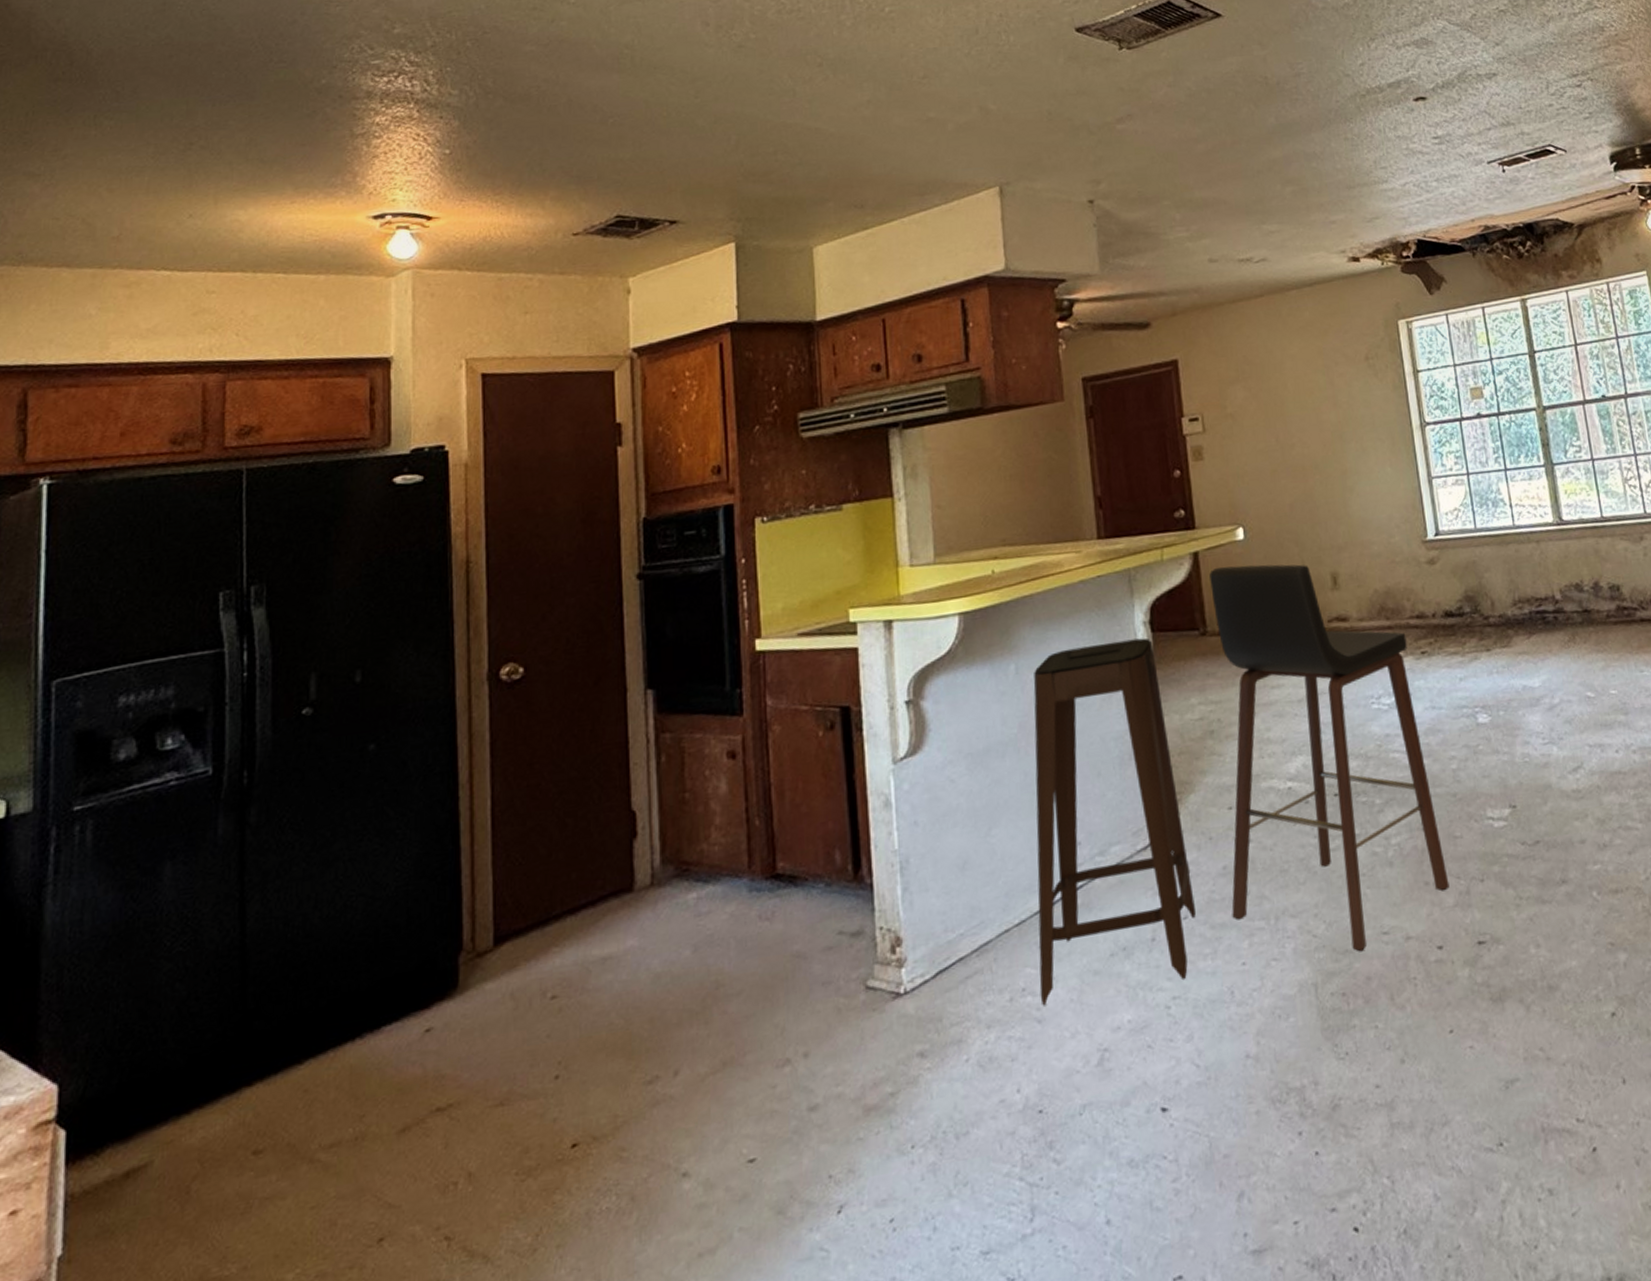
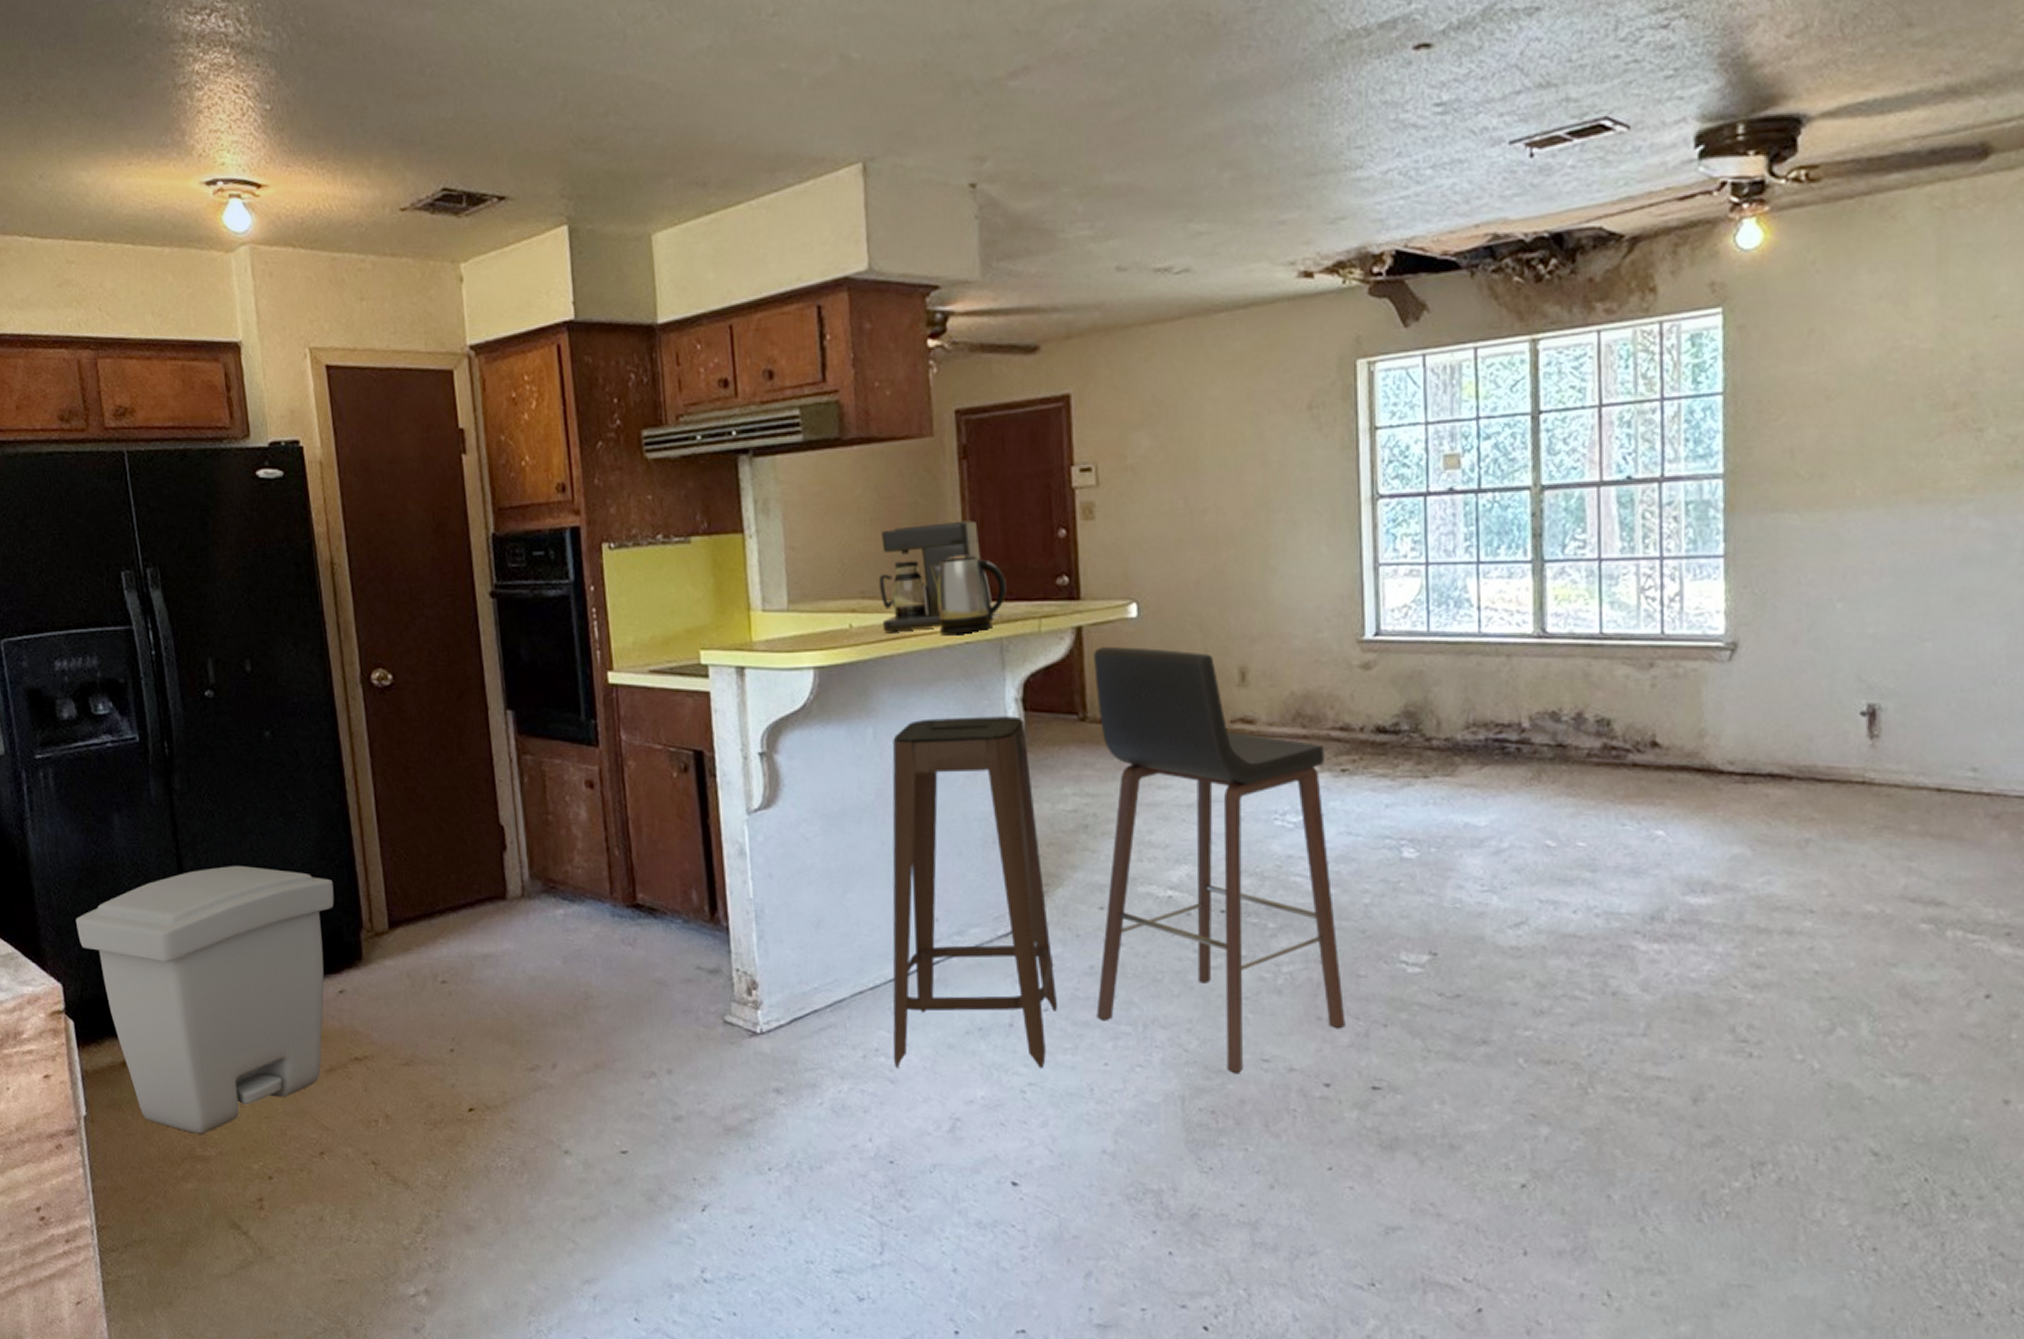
trash can: none [91,896,432,1250] -> present [76,866,335,1134]
coffee maker: none [1018,469,1108,574] -> present [878,520,981,632]
kettle: none [1064,498,1132,572] -> present [930,555,1006,636]

